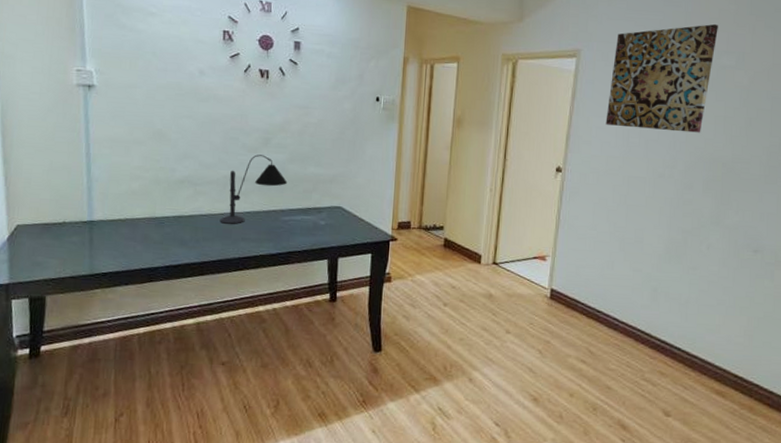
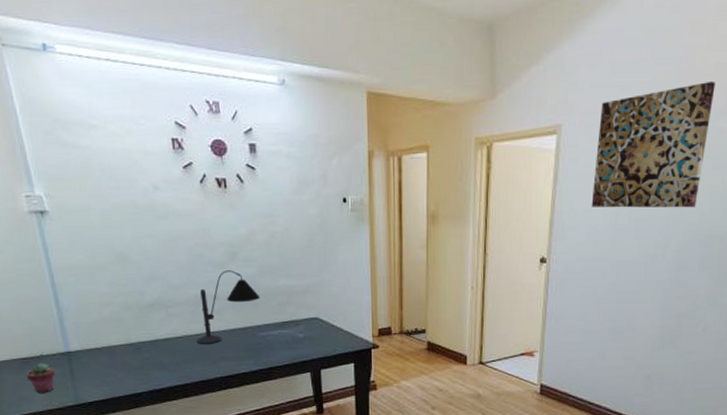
potted succulent: none [44,230,74,260] -> present [26,363,55,393]

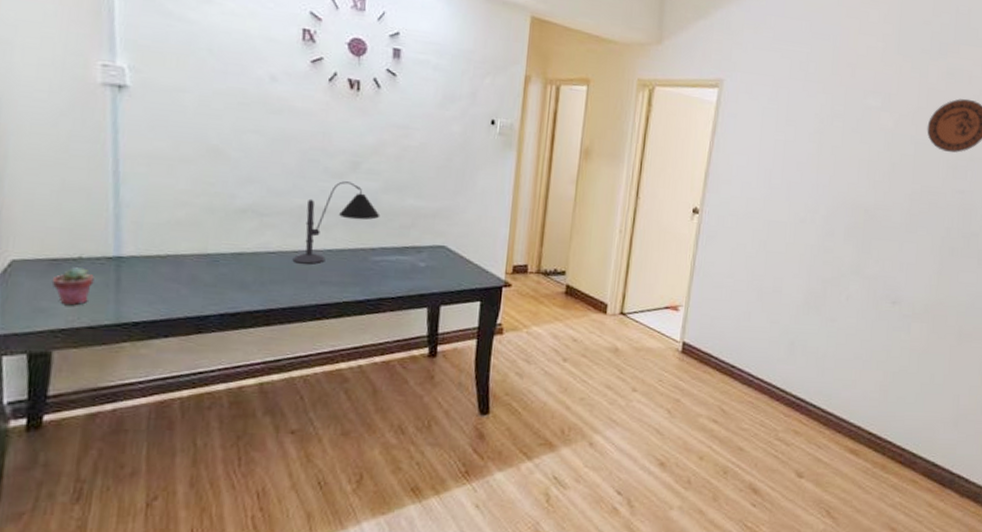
wall art: present [591,80,715,208] -> none [747,61,866,177]

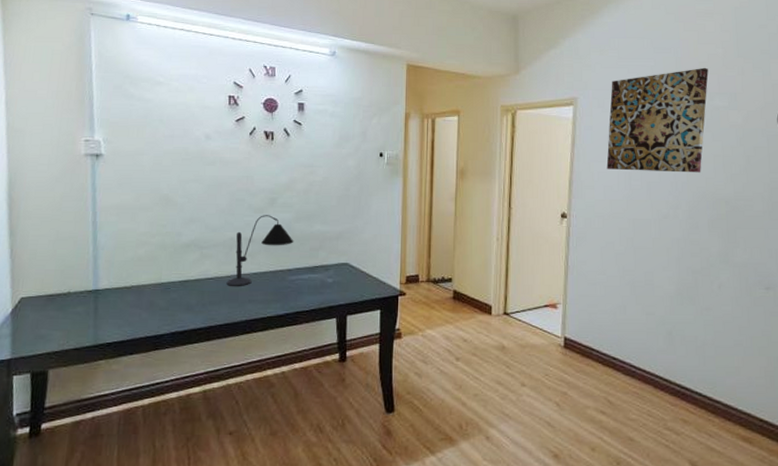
potted succulent: present [51,267,94,306] -> none [48,300,79,332]
wall art: none [747,61,866,177] -> present [606,67,709,173]

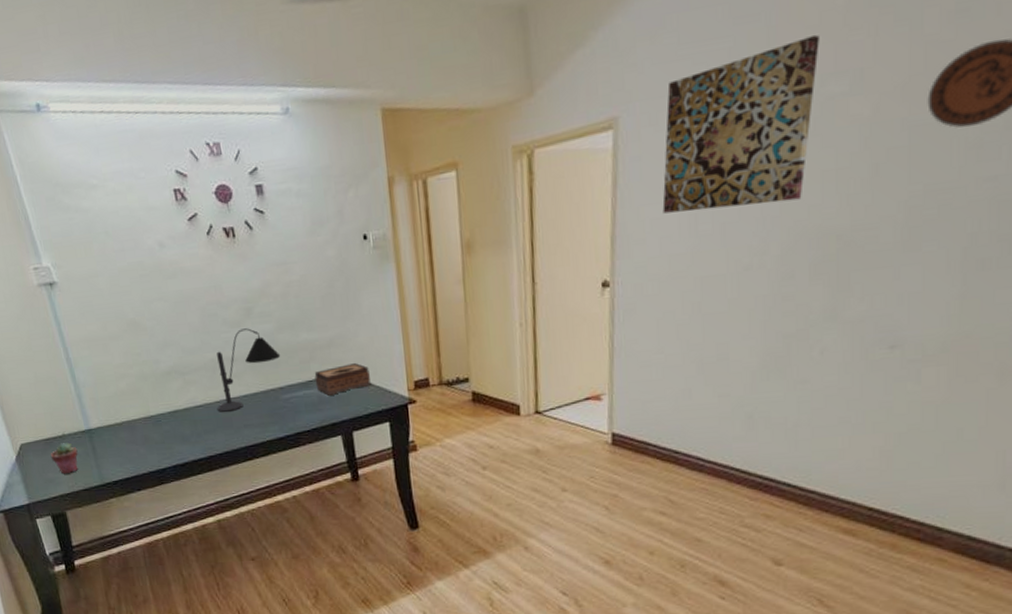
potted succulent: none [48,300,79,332] -> present [50,443,78,475]
tissue box: none [320,254,369,281] -> present [314,362,371,396]

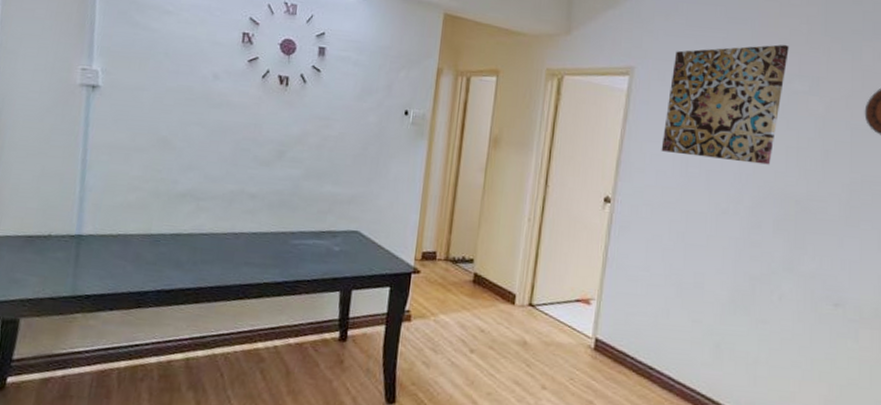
potted succulent: present [50,443,78,475] -> none [25,243,59,278]
desk lamp: present [217,328,281,412] -> none [221,168,301,246]
tissue box: present [314,362,371,396] -> none [327,222,383,250]

